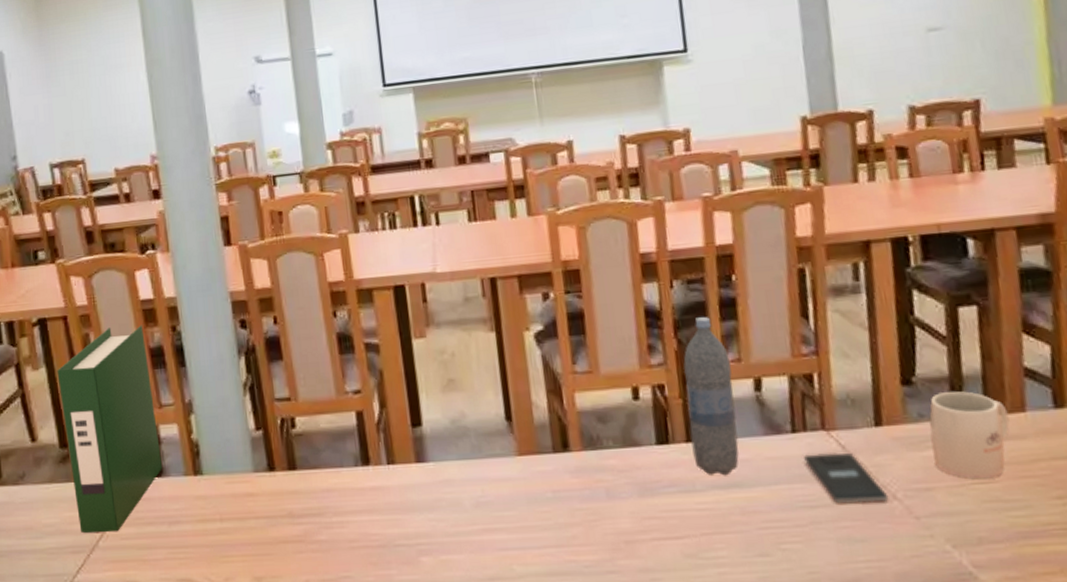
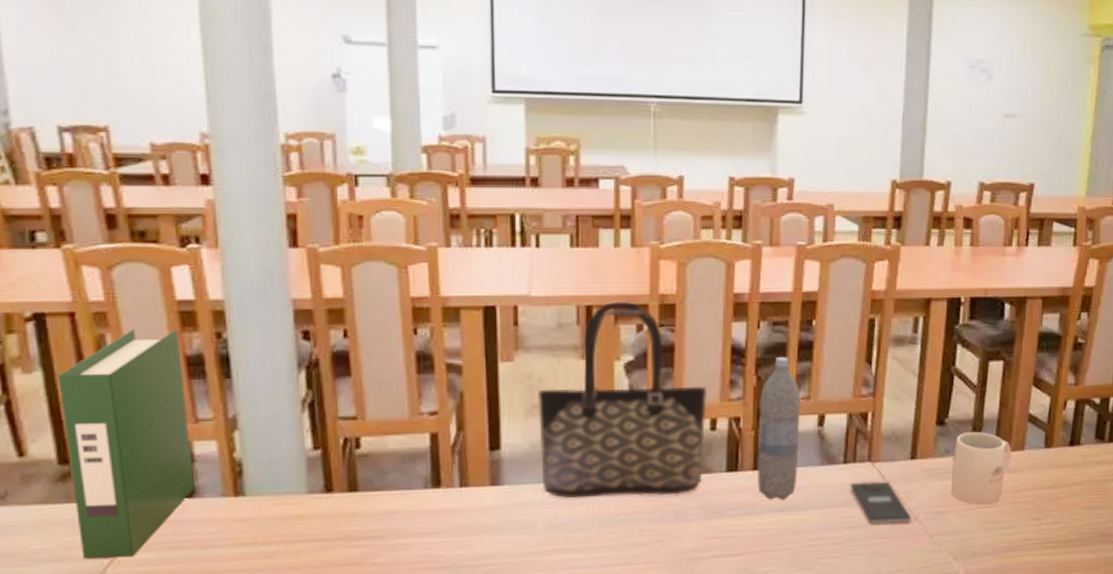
tote bag: none [452,271,632,475] -> present [537,302,708,498]

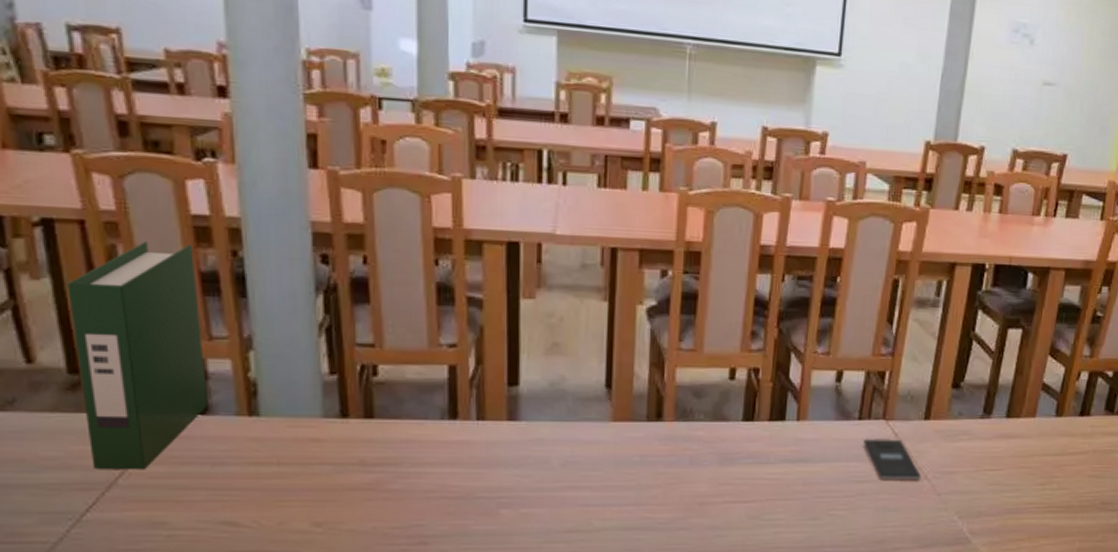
tote bag: present [537,302,708,498] -> none [557,246,729,441]
water bottle: present [757,356,800,501] -> none [773,310,820,452]
mug: present [951,432,1011,505] -> none [961,397,1023,467]

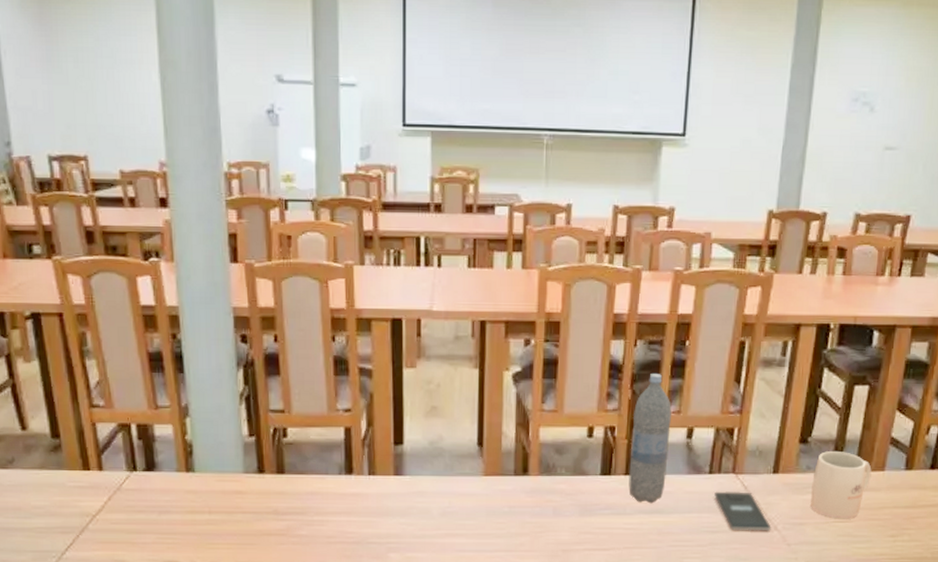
binder: present [67,241,208,469] -> none [50,329,155,516]
water bottle: none [773,310,820,452] -> present [628,373,672,504]
mug: none [961,397,1023,467] -> present [811,451,872,519]

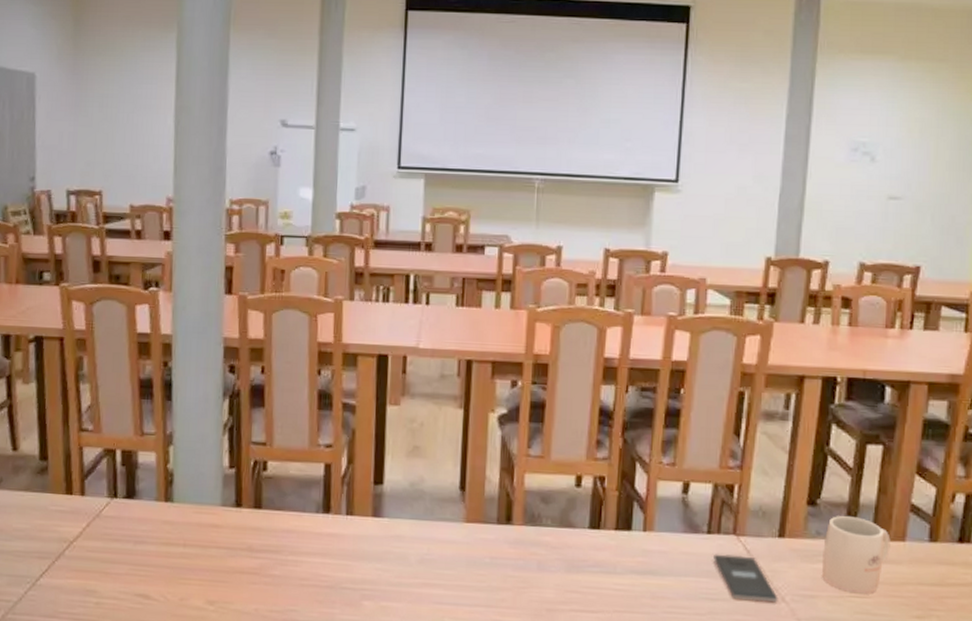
water bottle: present [628,373,672,504] -> none [619,421,666,564]

